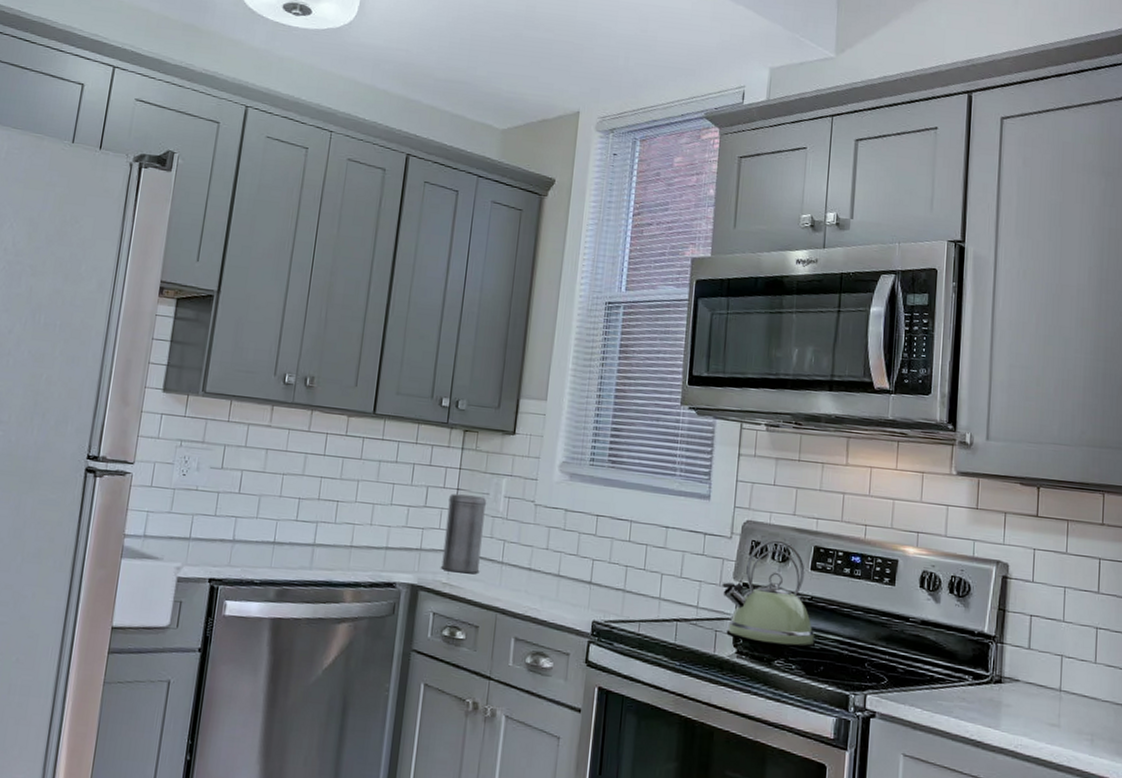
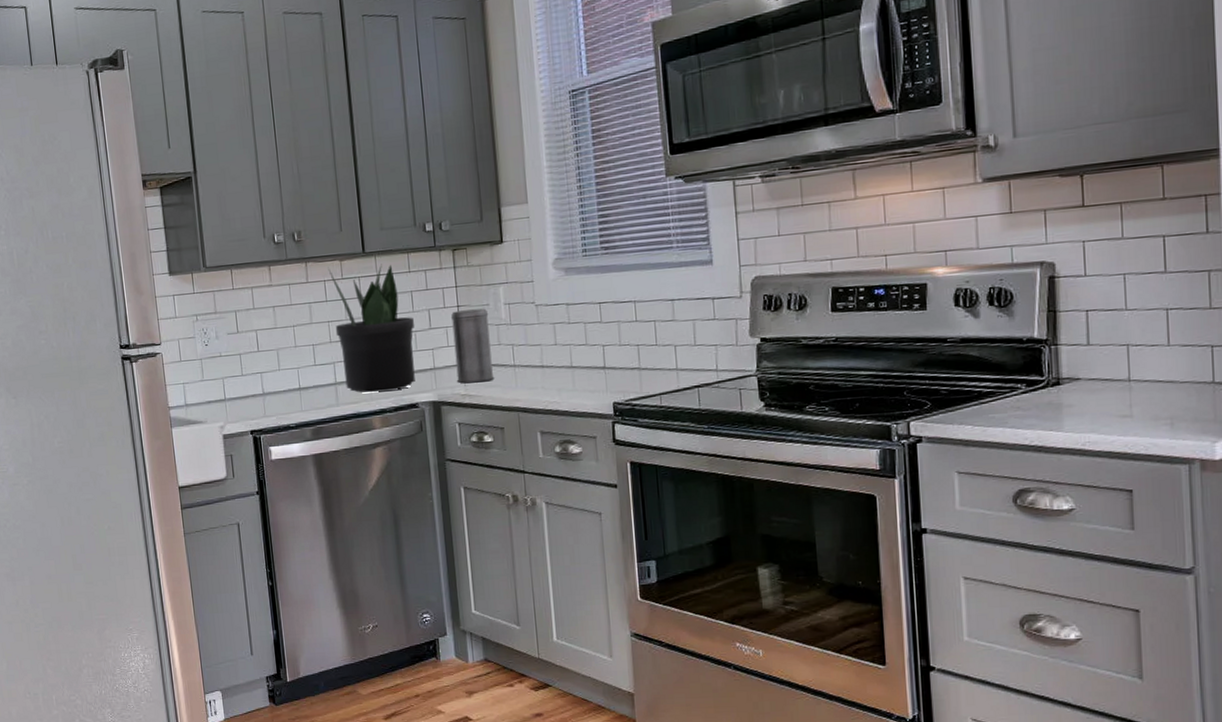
planter: none [324,421,411,565] -> present [328,264,415,394]
kettle: present [722,539,816,649] -> none [739,289,848,394]

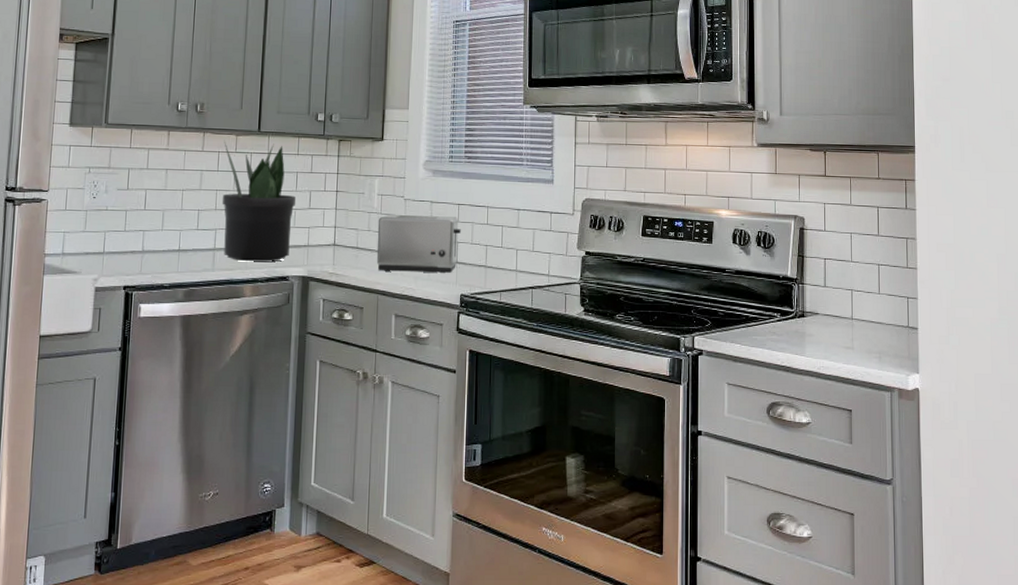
canister: present [450,308,495,384] -> none [326,195,363,263]
toaster: none [508,317,606,387] -> present [376,214,461,274]

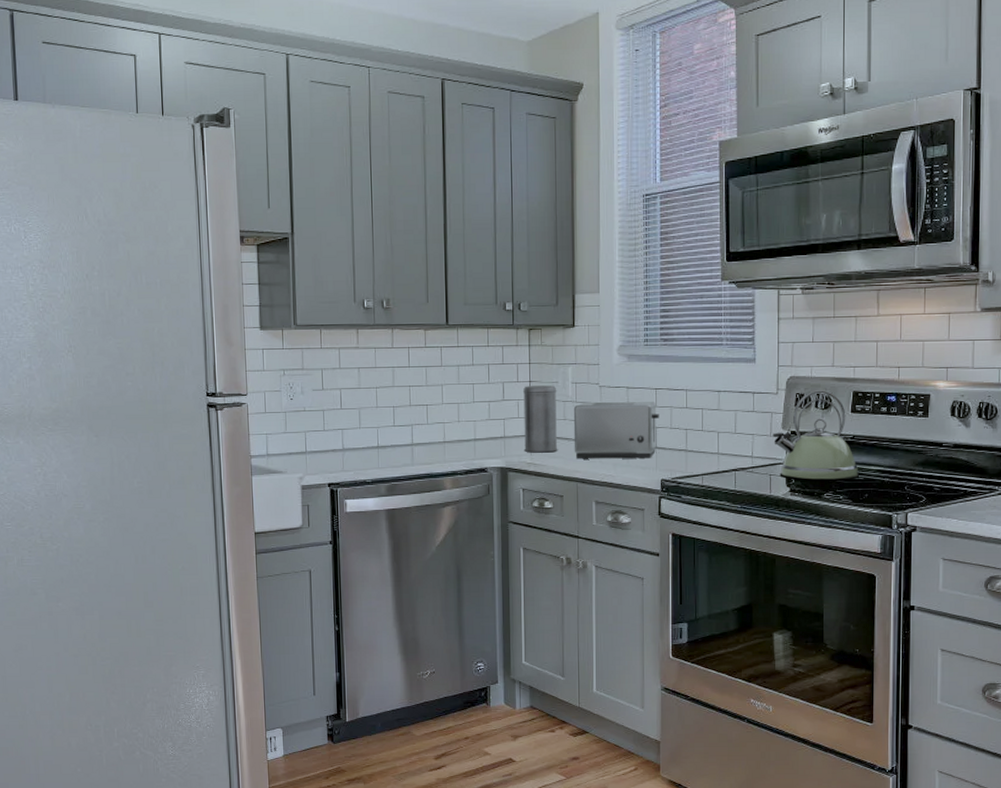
planter: present [222,141,297,262] -> none [413,336,490,456]
canister: none [326,195,363,263] -> present [522,385,558,453]
kettle: none [568,213,650,303] -> present [772,390,860,482]

